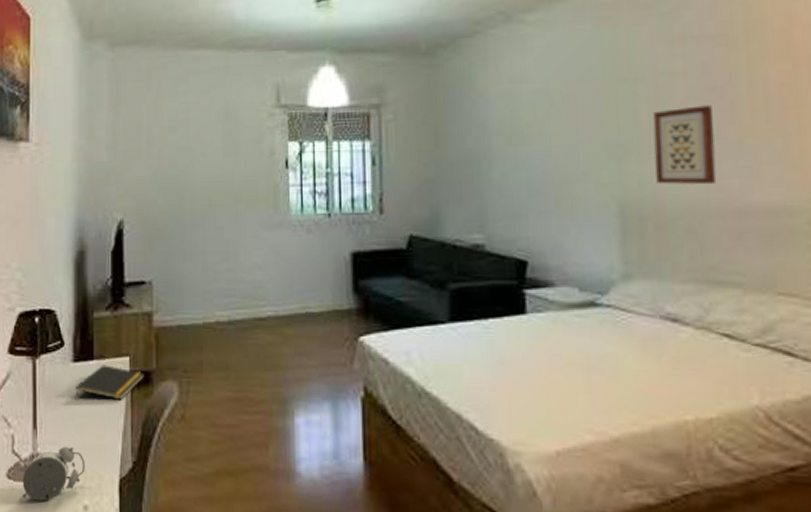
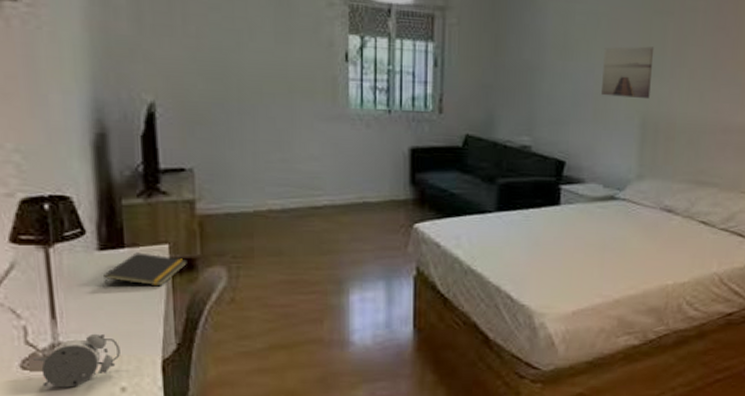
wall art: none [561,120,626,182] -> present [601,46,654,100]
wall art: present [652,105,717,185] -> none [672,40,720,107]

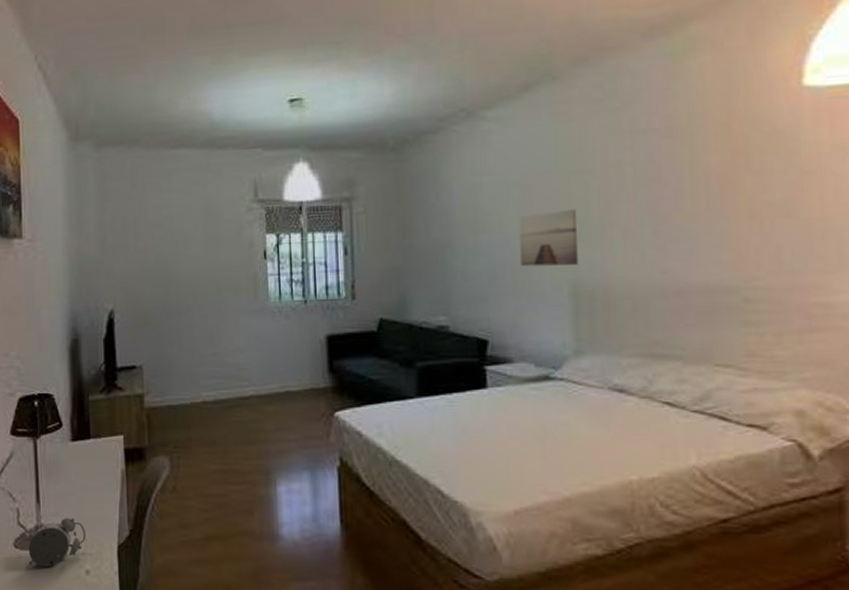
notepad: present [104,252,187,288] -> none [75,443,138,475]

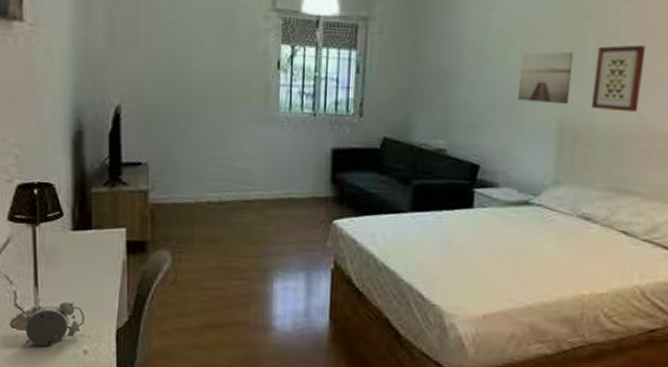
wall art: none [603,193,661,268] -> present [592,45,645,113]

